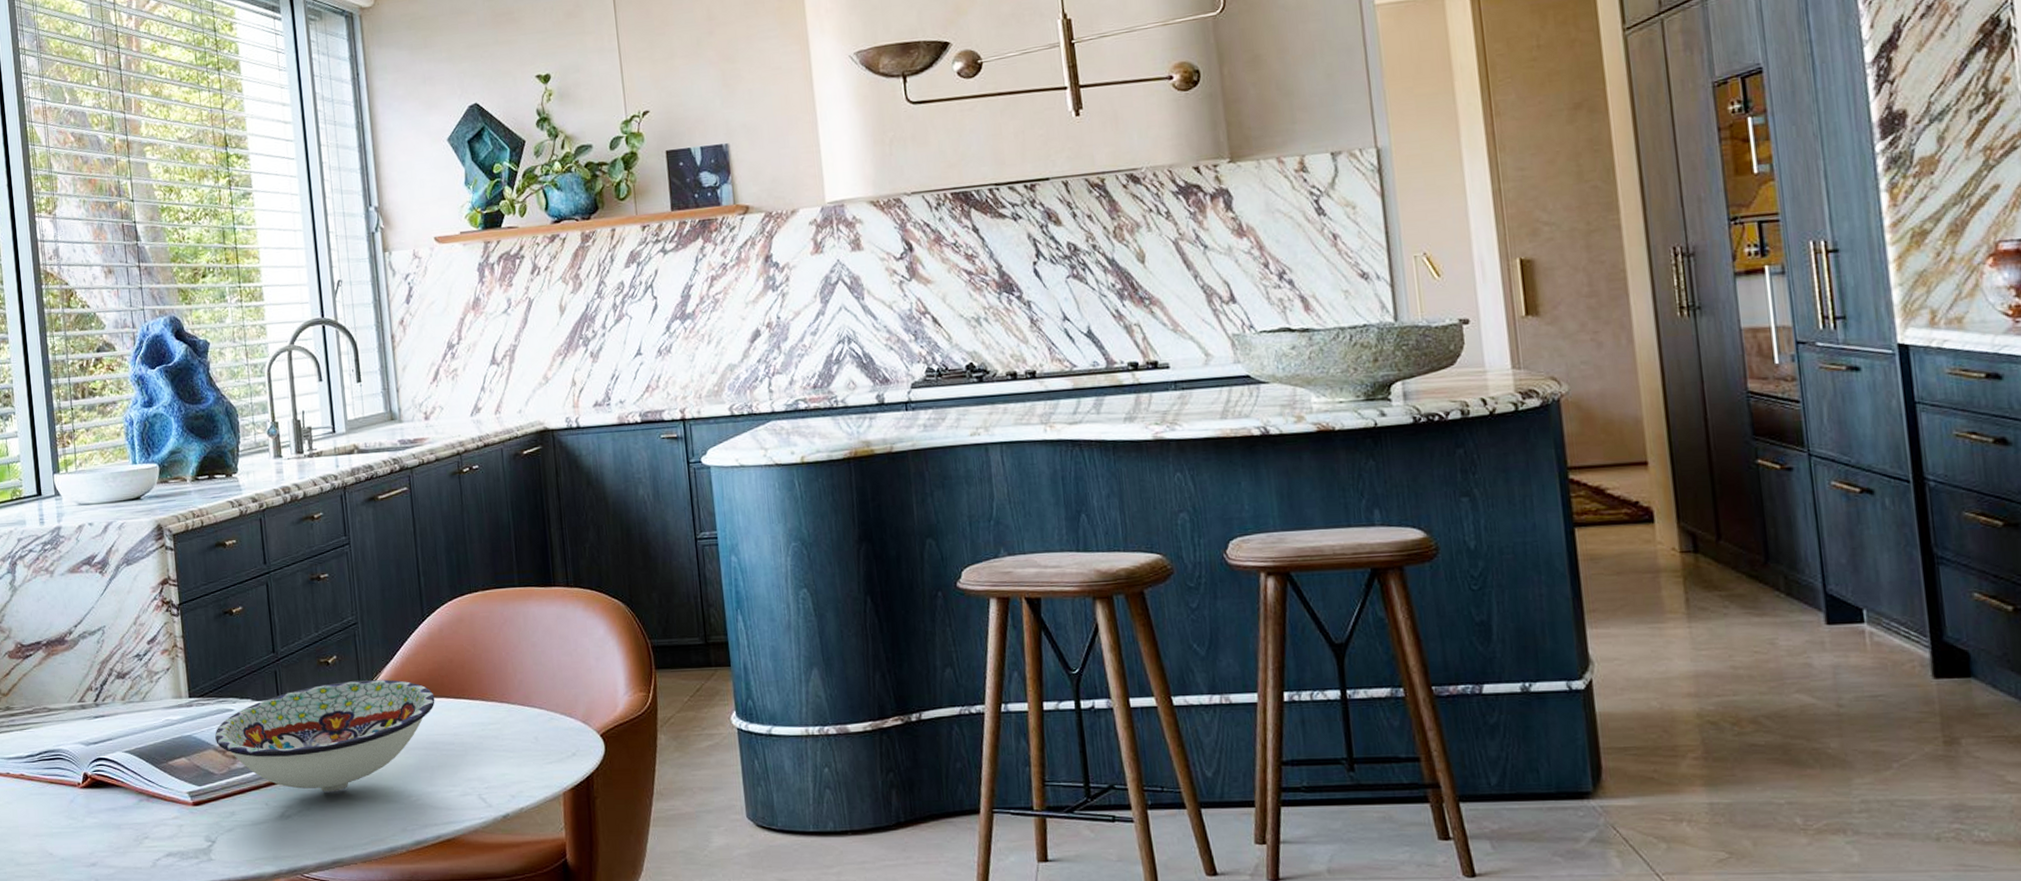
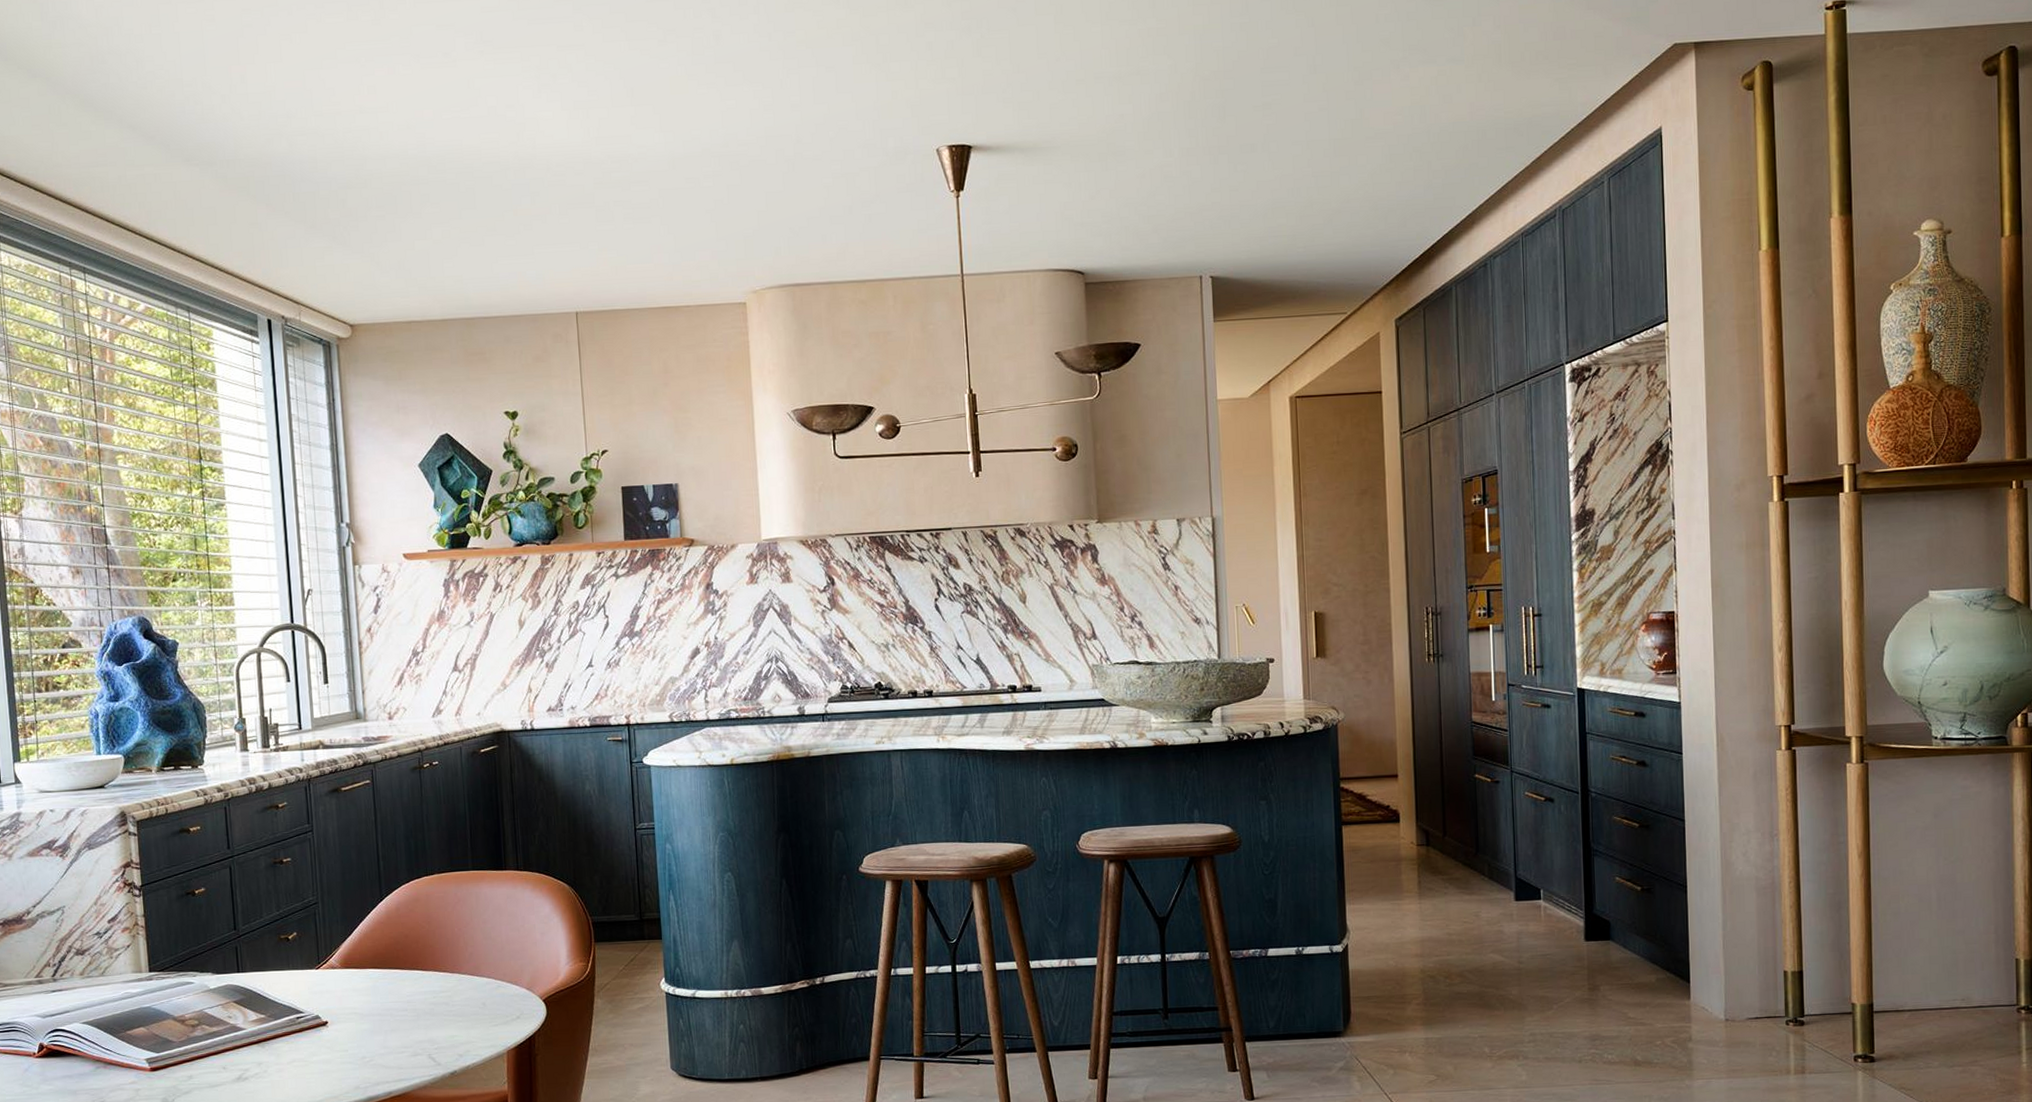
bowl: present [215,679,435,793] -> none [174,953,390,1056]

